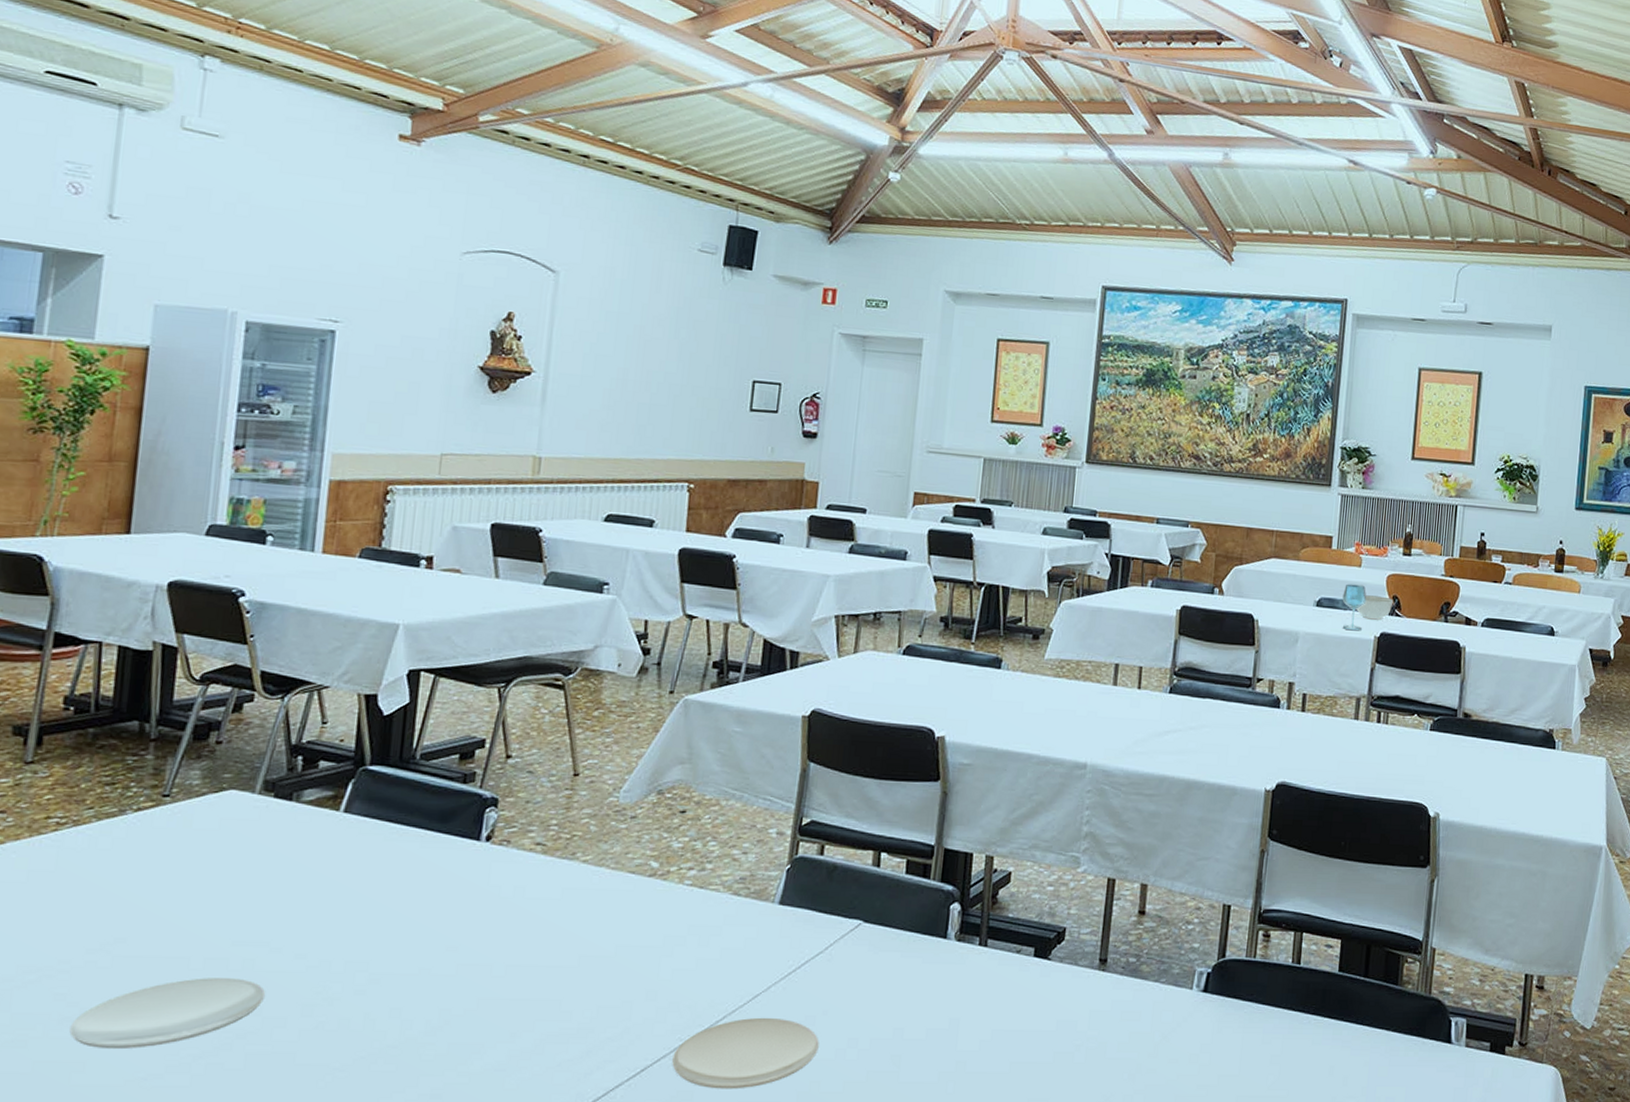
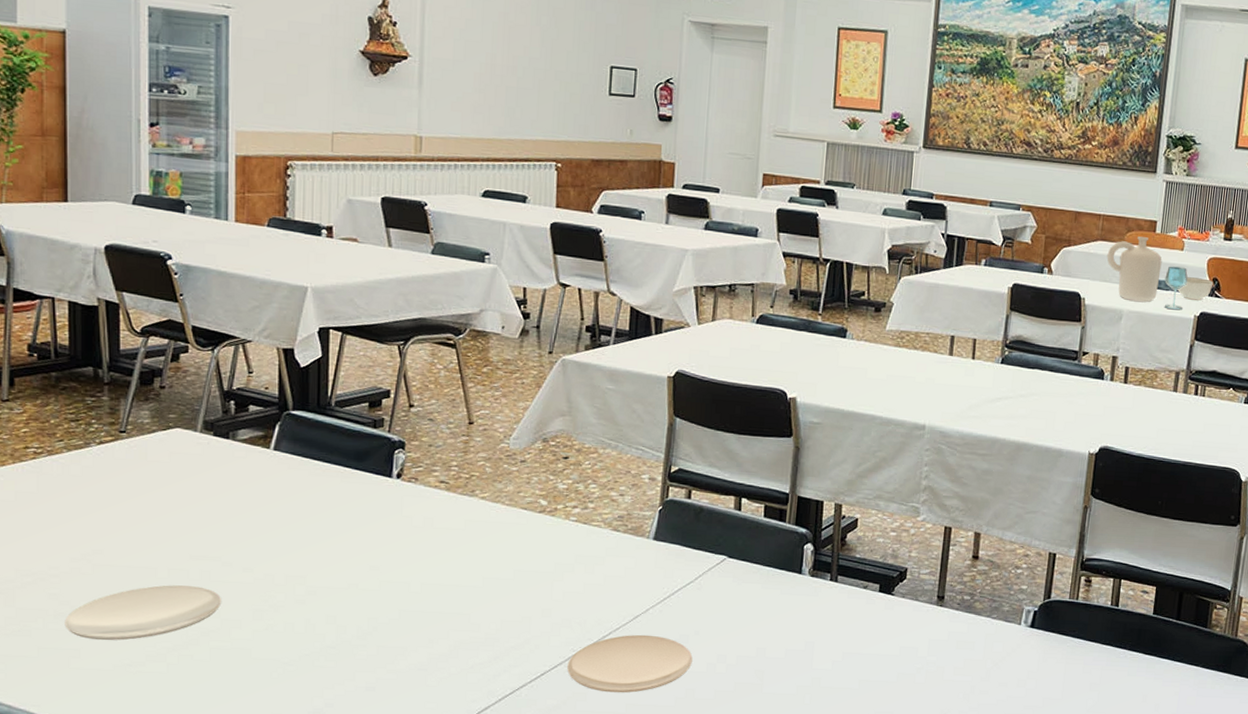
water jug: none [1281,553,1339,624] -> present [1107,236,1162,303]

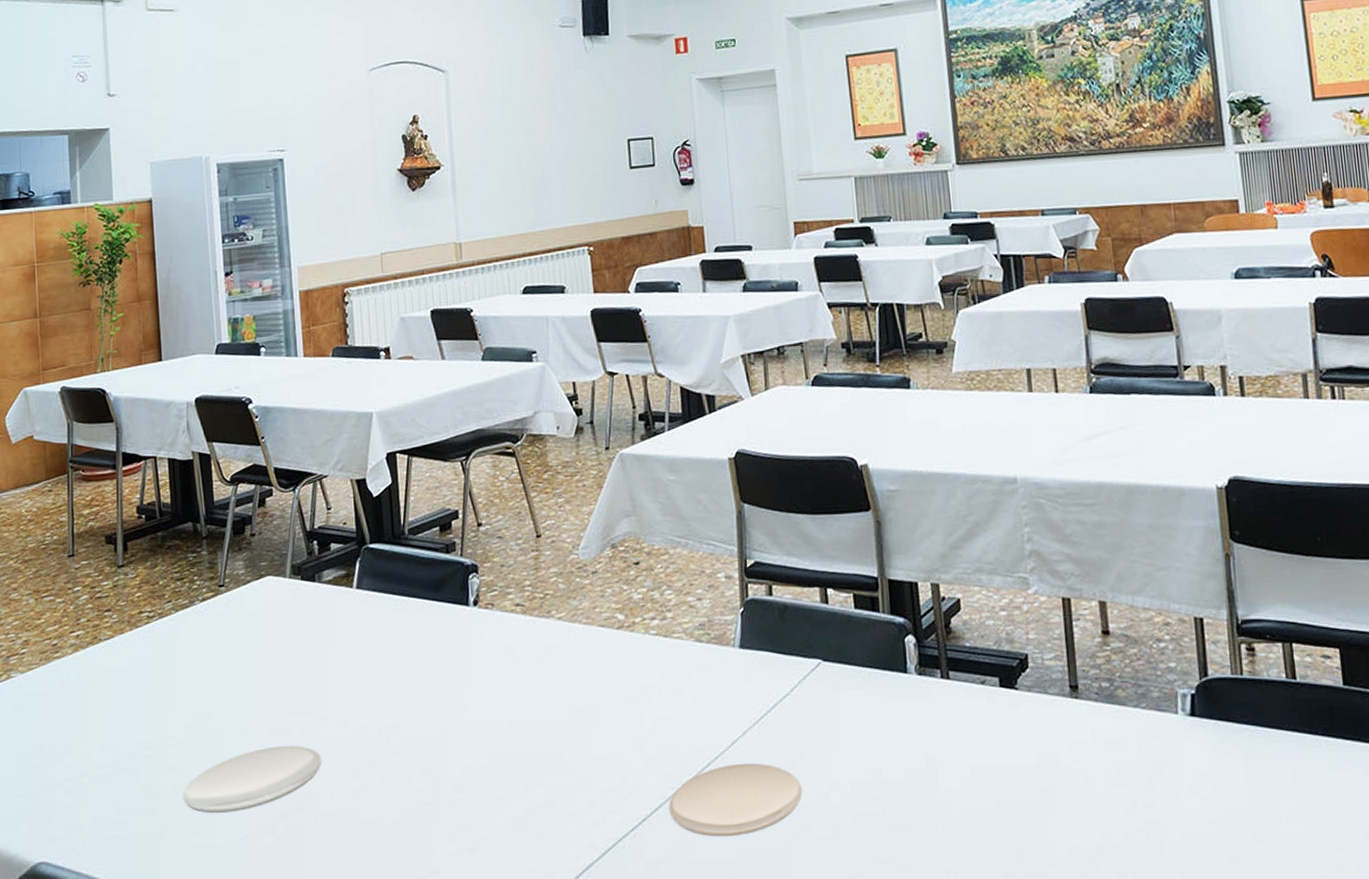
water jug: present [1107,236,1162,303] -> none [1187,220,1258,298]
wine glass: present [1164,266,1188,310] -> none [1262,248,1292,300]
bowl: present [1177,277,1214,301] -> none [1281,257,1324,285]

